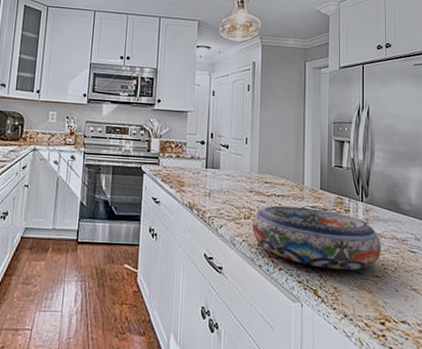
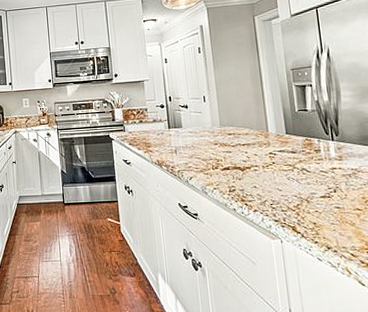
bowl: present [251,205,381,270] -> none [220,152,361,206]

